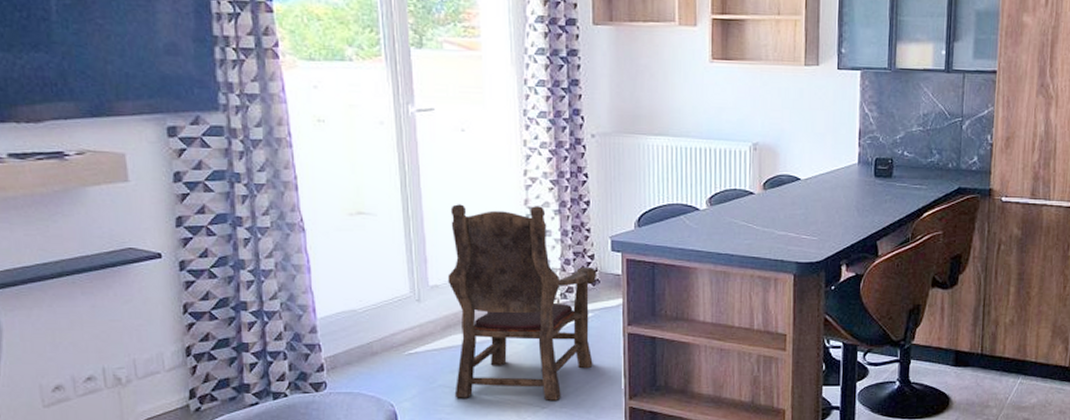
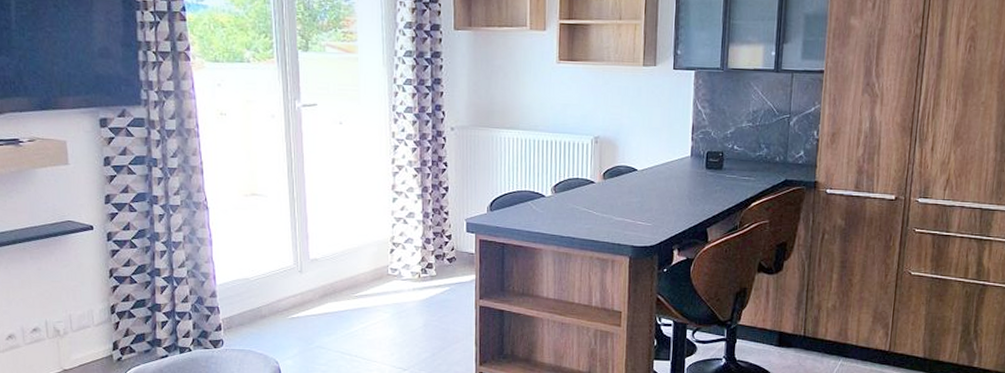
armchair: present [447,204,597,401] -> none [325,188,454,364]

